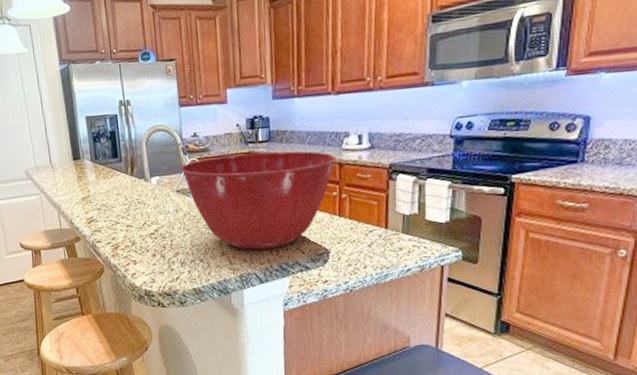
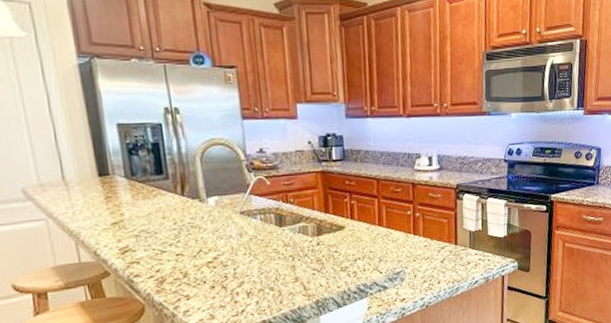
mixing bowl: present [180,151,336,250] -> none [244,170,409,273]

